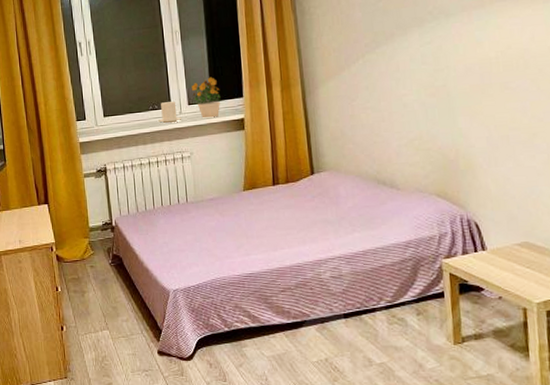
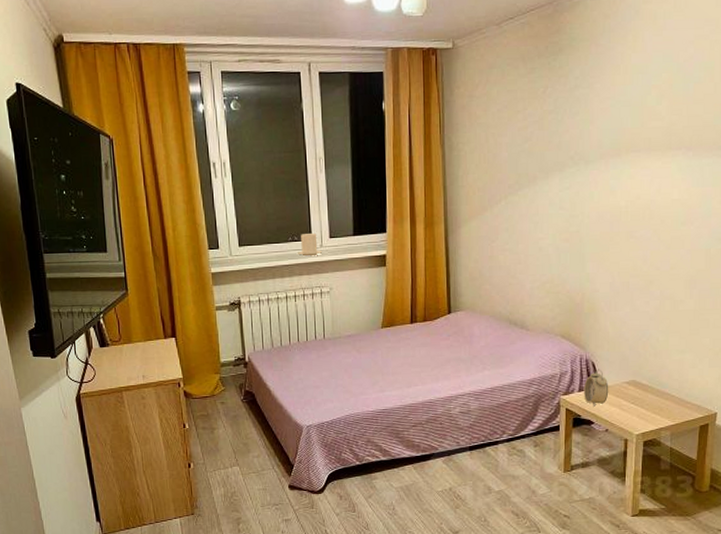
flowerpot: present [192,77,221,118] -> none [334,209,364,253]
alarm clock: none [468,230,498,271] -> present [584,369,609,407]

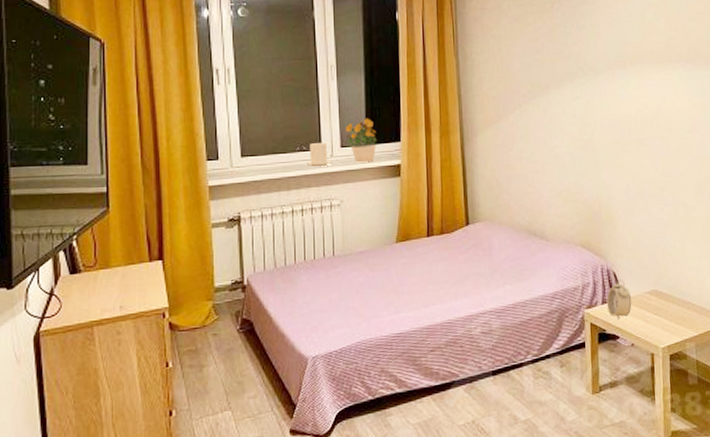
flowerpot: none [334,209,364,253] -> present [346,118,377,163]

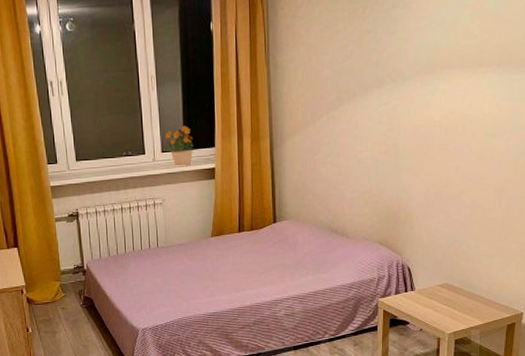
candle: present [305,143,333,167] -> none [131,148,155,170]
alarm clock: present [607,279,632,320] -> none [400,273,423,308]

